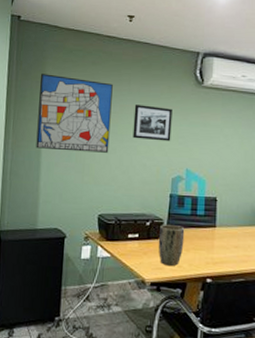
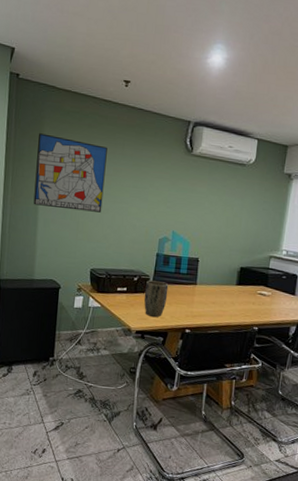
picture frame: present [132,104,172,142] -> none [124,168,163,205]

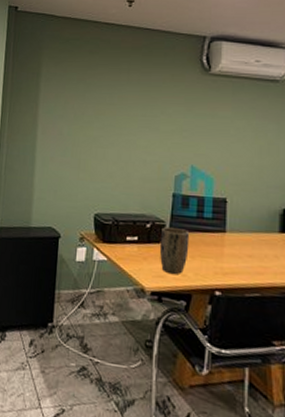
wall art: present [33,133,108,213] -> none [31,65,111,147]

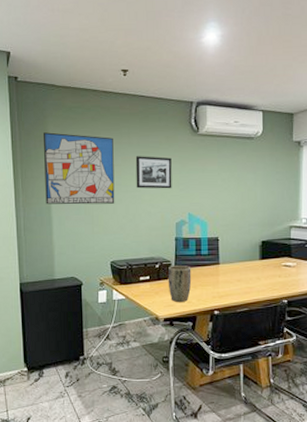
wall art: none [31,65,111,147] -> present [44,132,115,205]
picture frame: none [132,95,176,135] -> present [135,156,172,189]

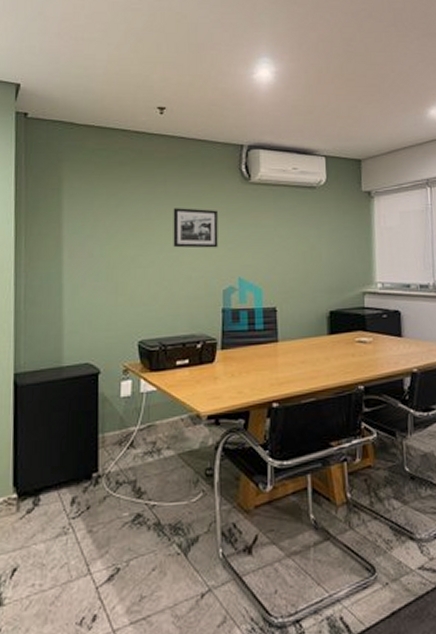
wall art: present [44,132,115,205] -> none [55,179,146,269]
plant pot: present [167,266,192,302] -> none [212,344,243,393]

